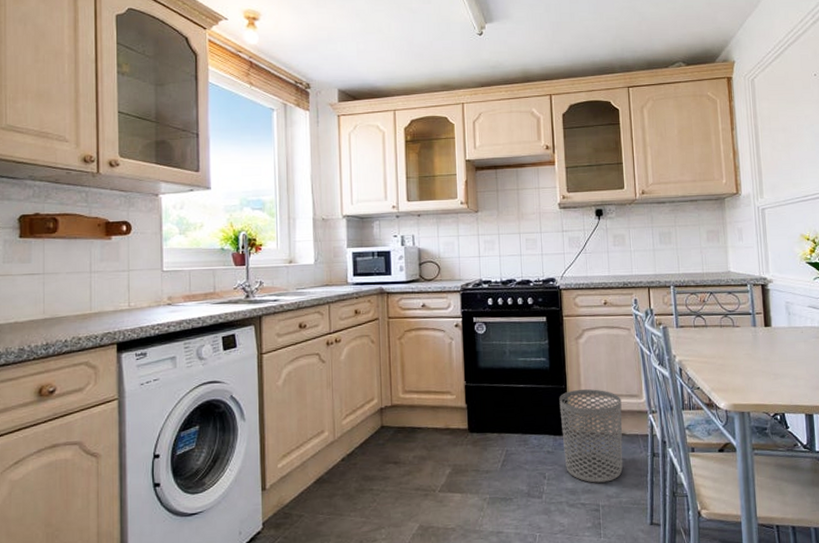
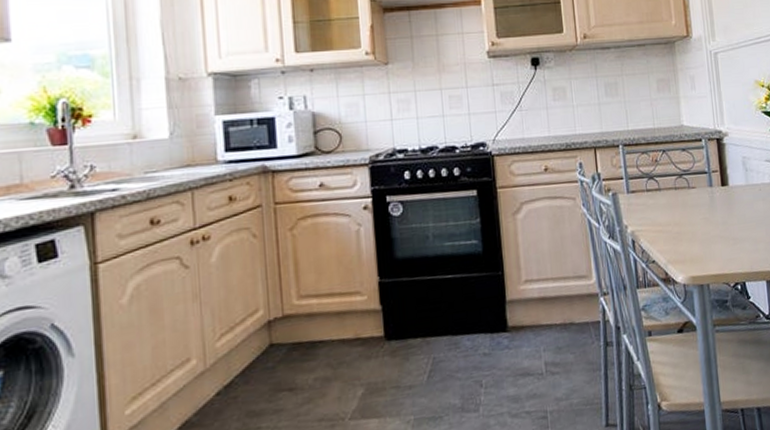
waste bin: present [559,389,623,483] -> none [495,272,573,386]

